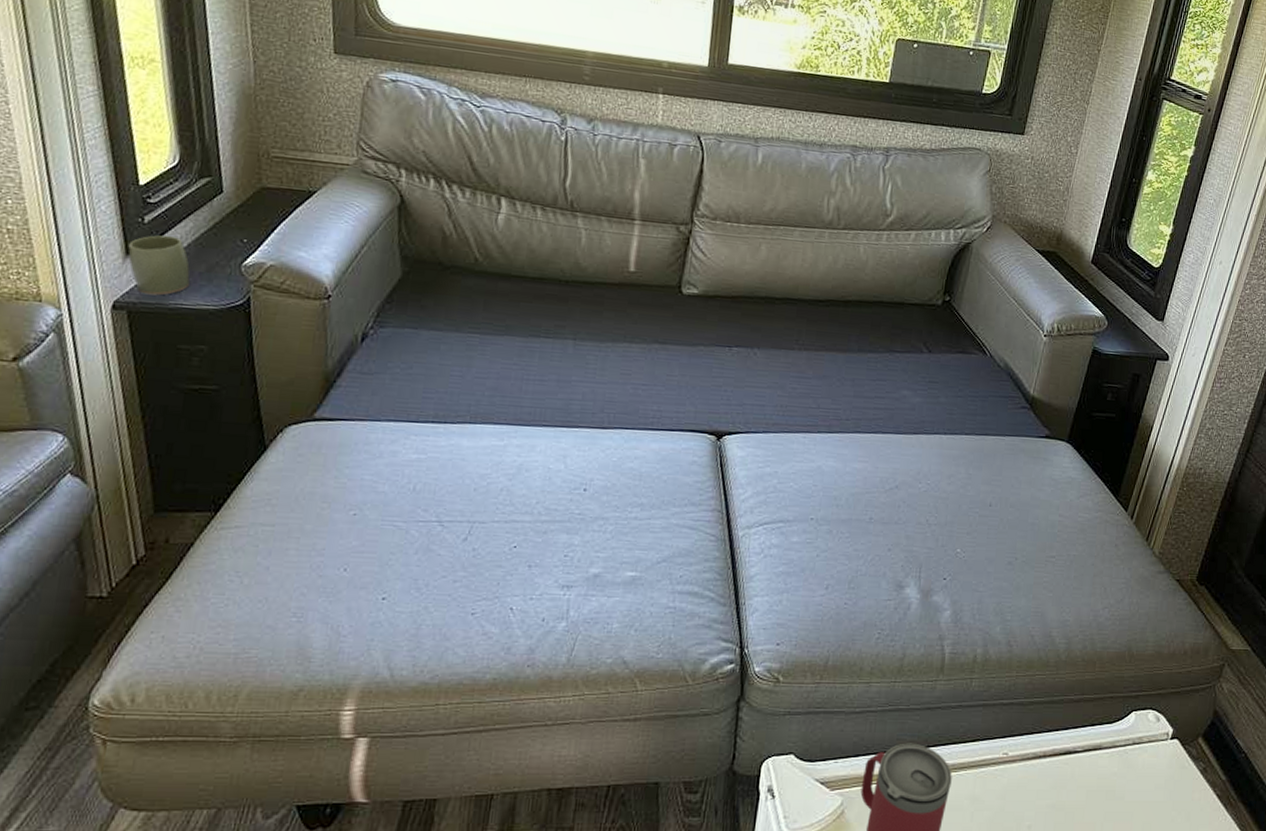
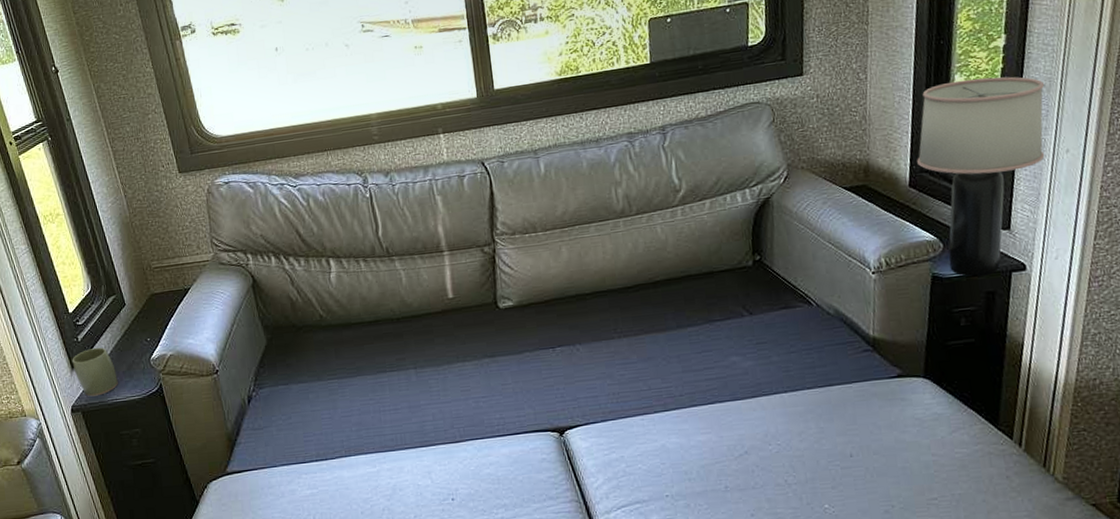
table lamp: none [1102,176,1216,359] -> present [917,76,1045,277]

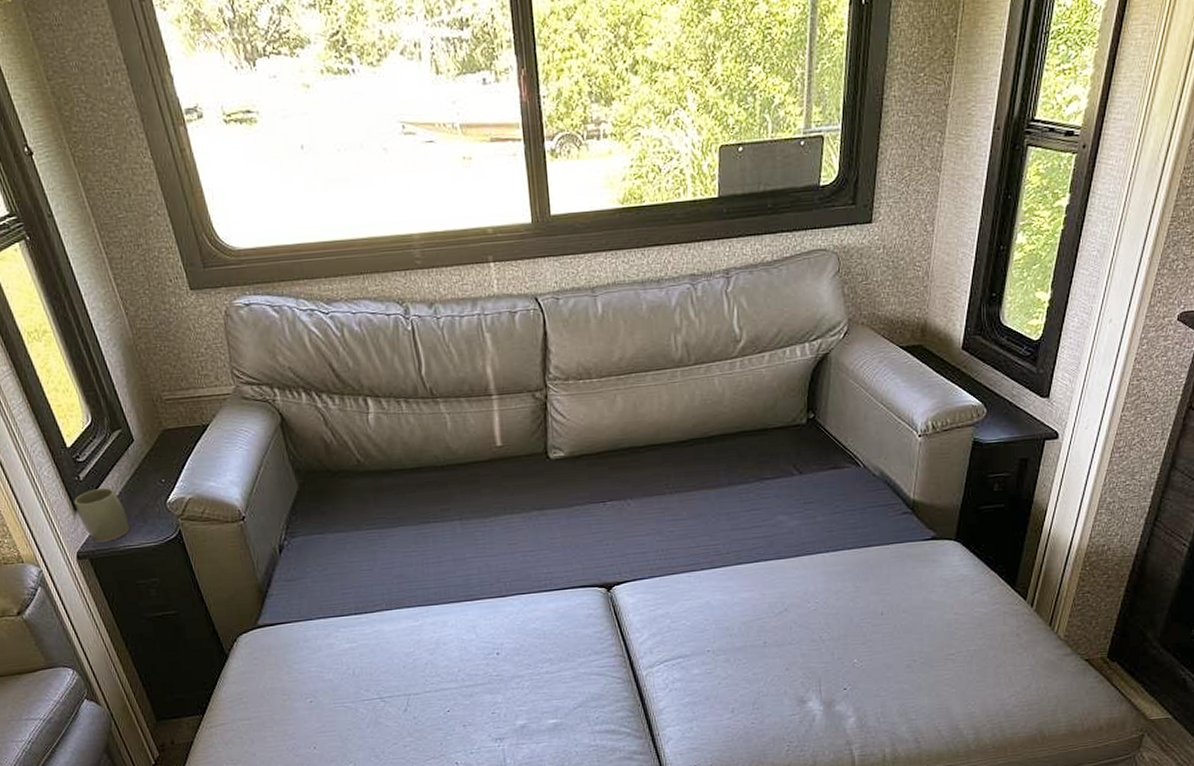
table lamp: present [917,76,1045,277] -> none [972,238,1099,444]

